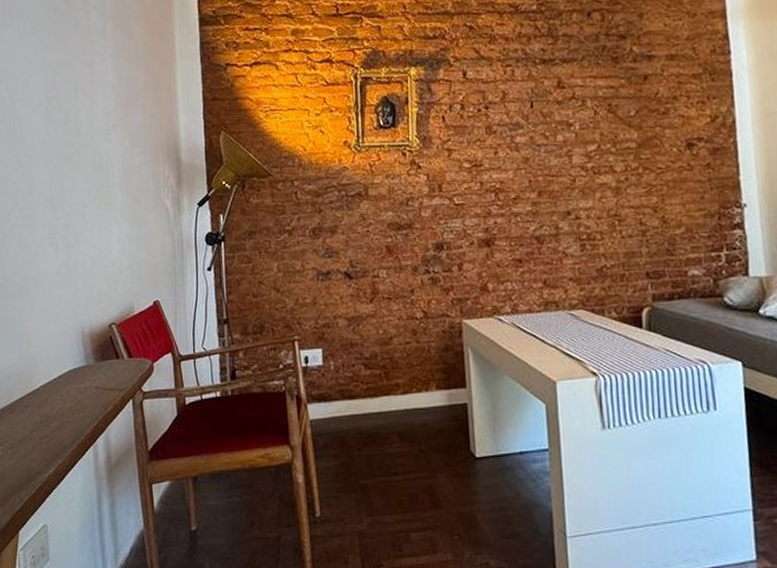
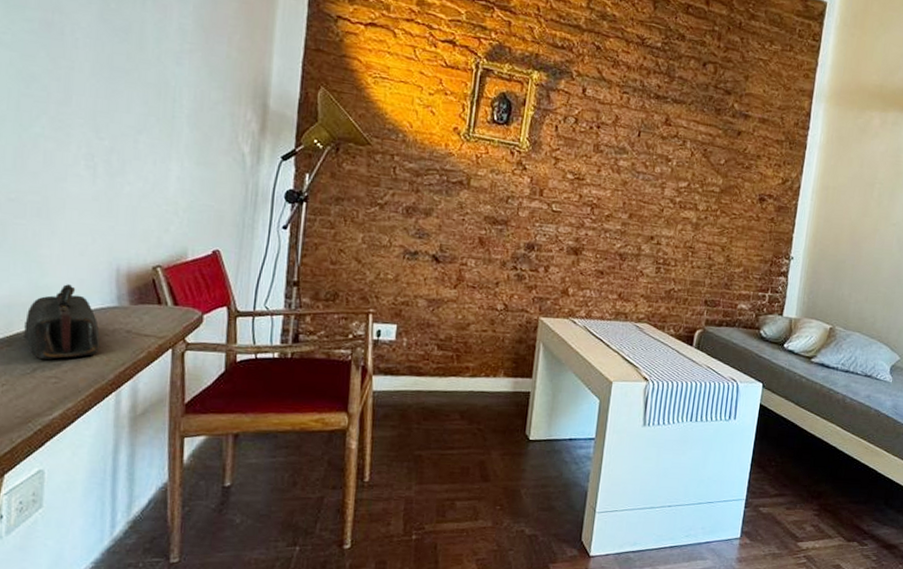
pencil case: none [20,351,76,421] -> present [24,284,100,359]

